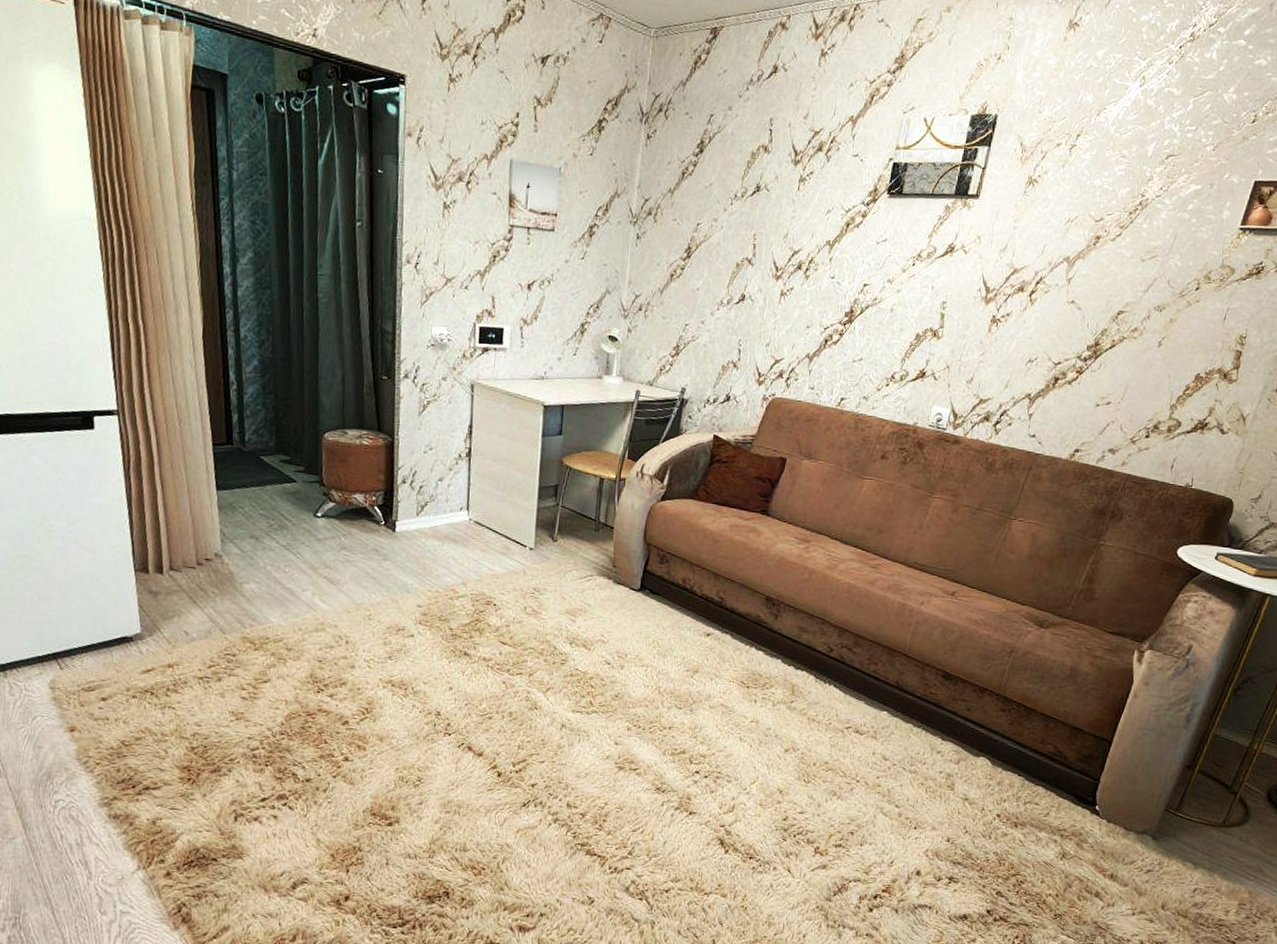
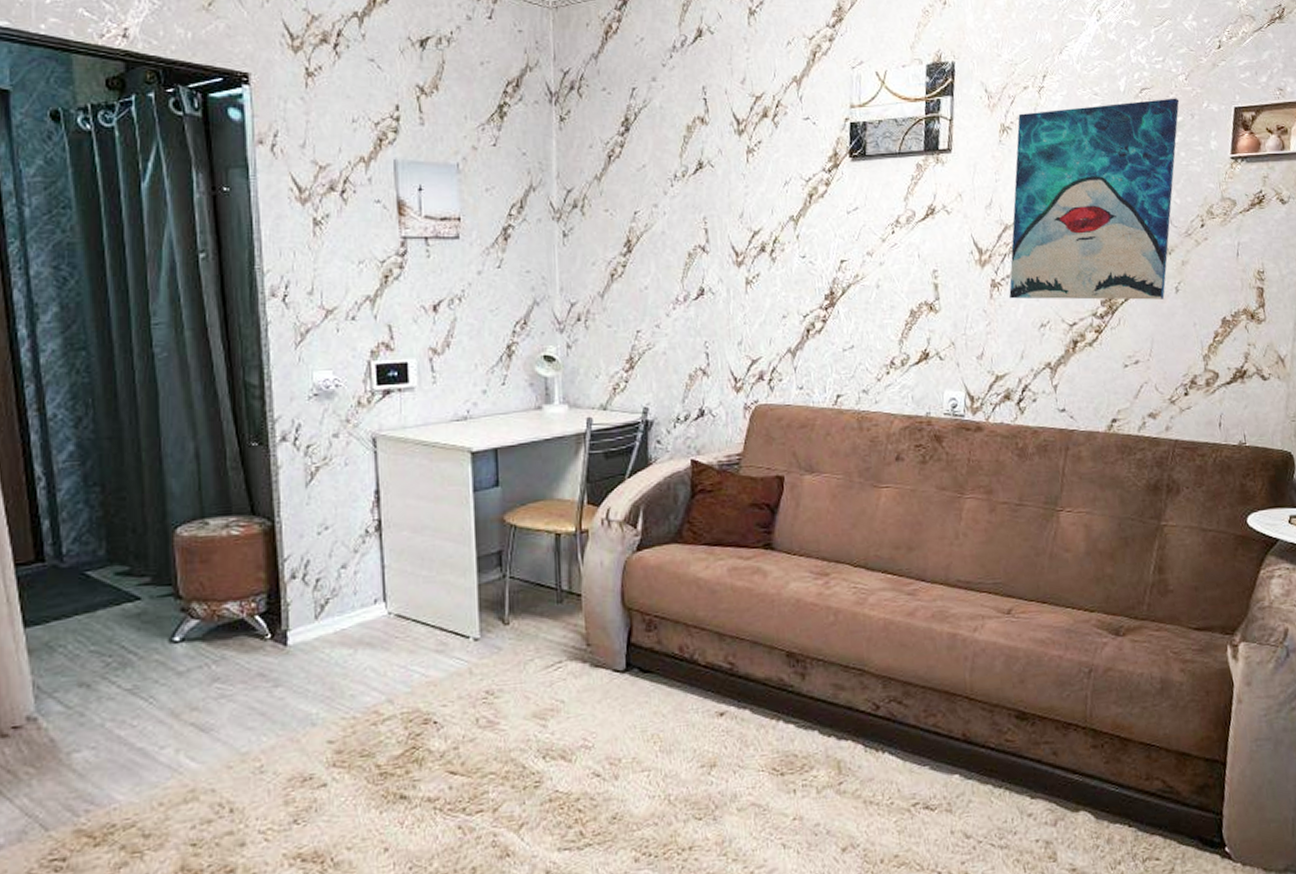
wall art: none [1006,166,1203,351] -> present [1009,98,1180,300]

